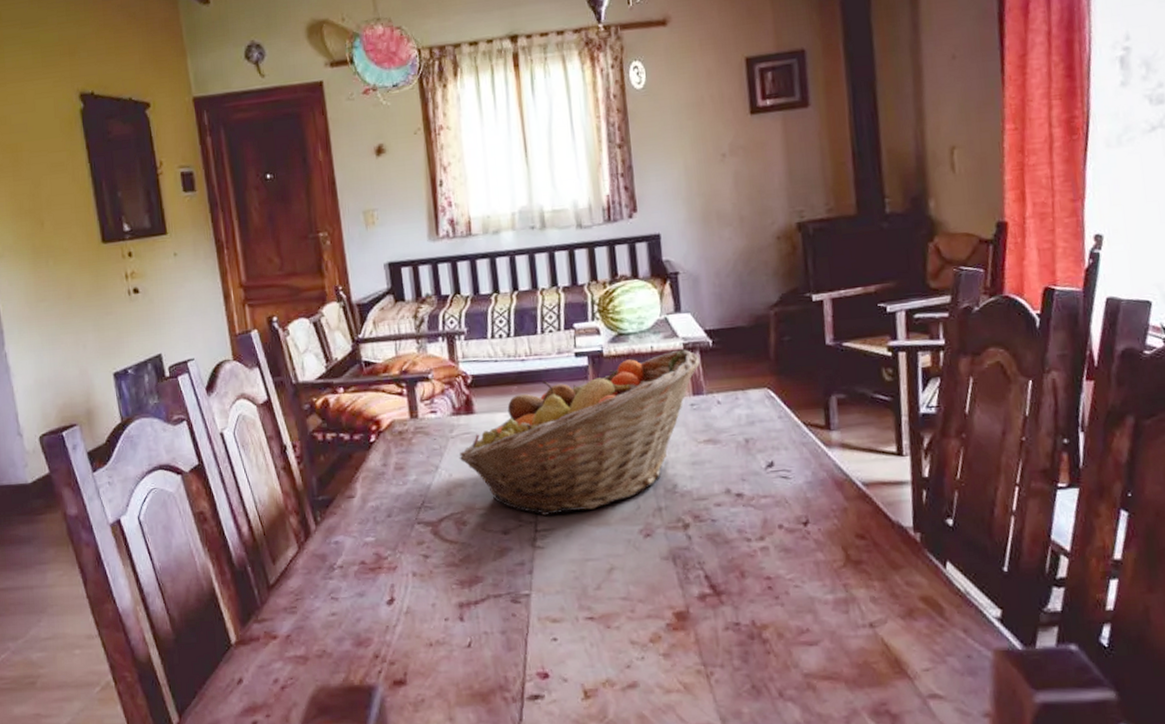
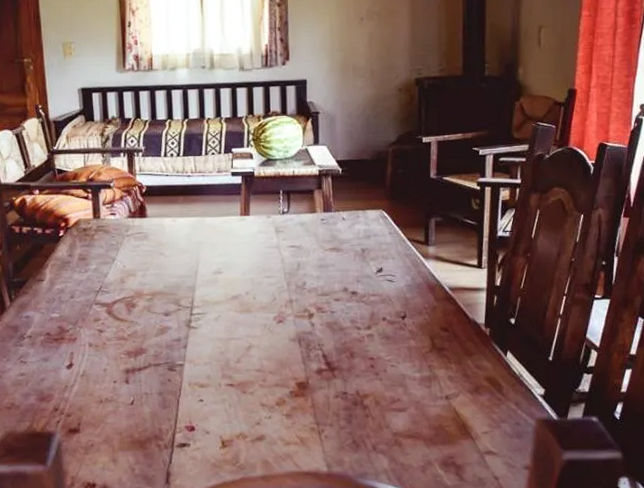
fruit basket: present [459,349,700,516] -> none [132,175,331,302]

